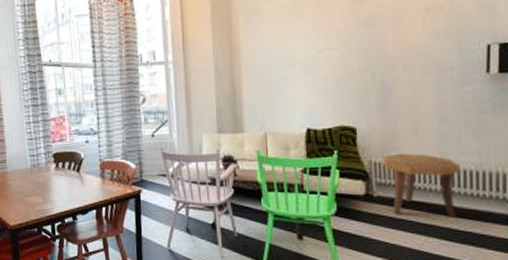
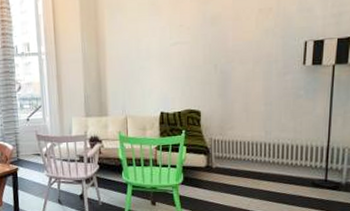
side table: present [381,153,460,217] -> none [220,131,280,182]

